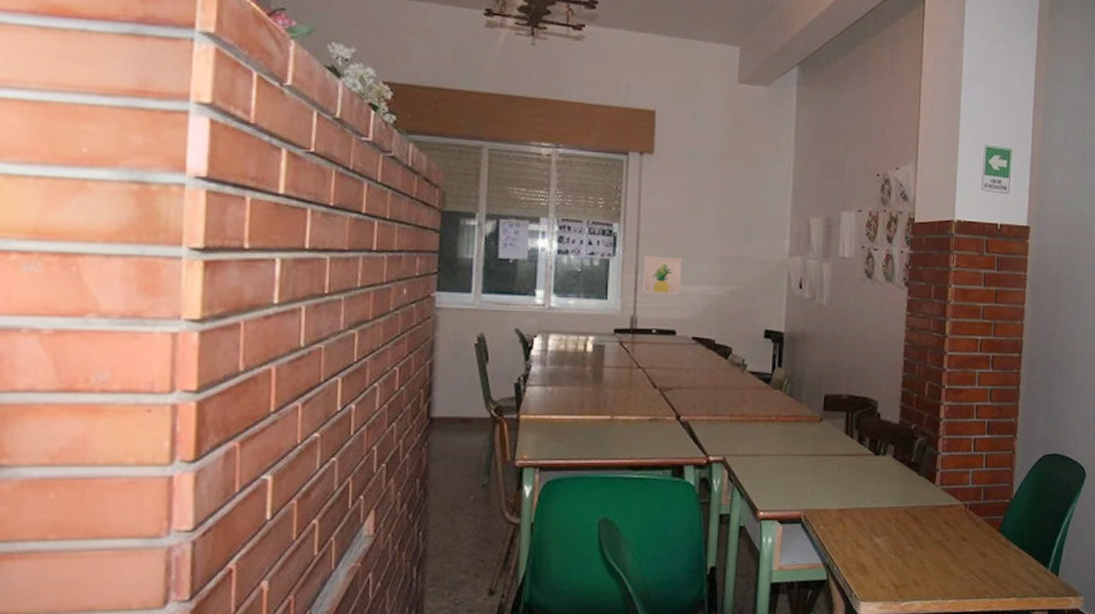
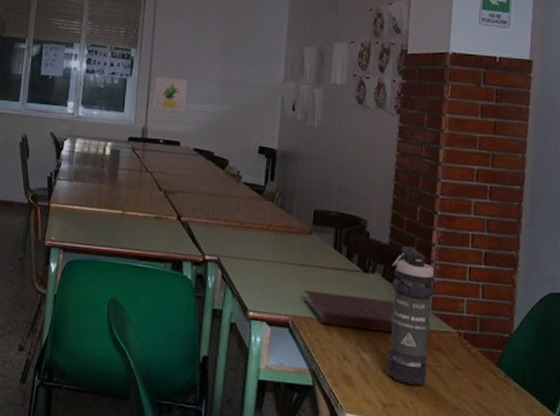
notebook: none [816,480,905,514] -> present [303,289,395,332]
smoke grenade: none [899,423,943,563] -> present [387,246,435,386]

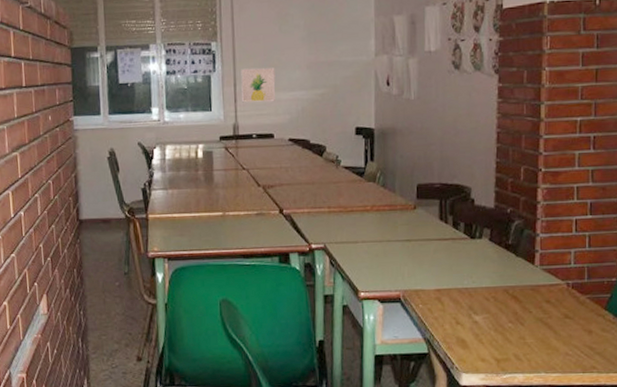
notebook: present [303,289,395,332] -> none [413,262,504,294]
smoke grenade: present [387,246,435,386] -> none [498,207,542,338]

